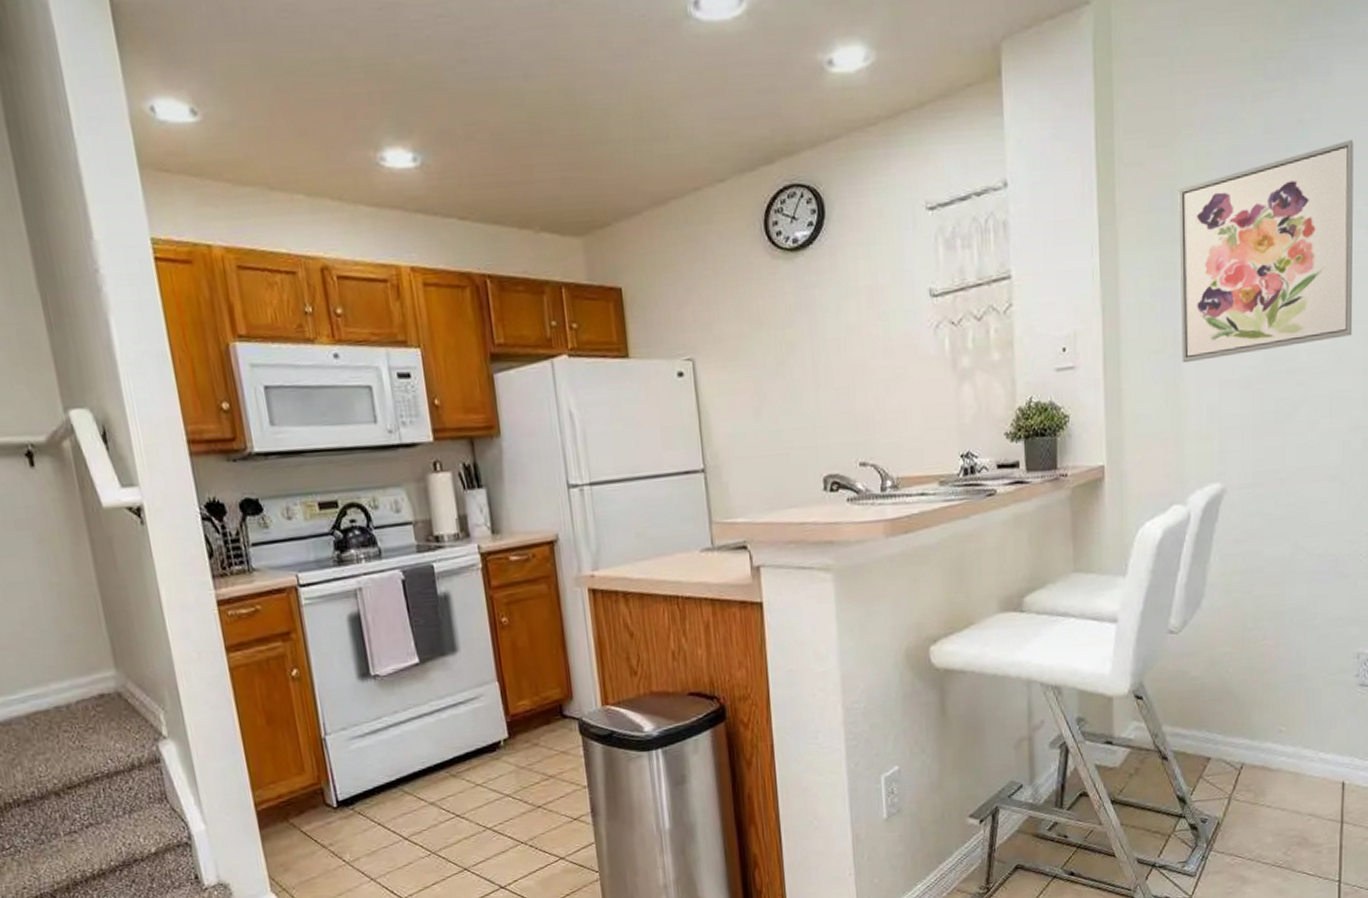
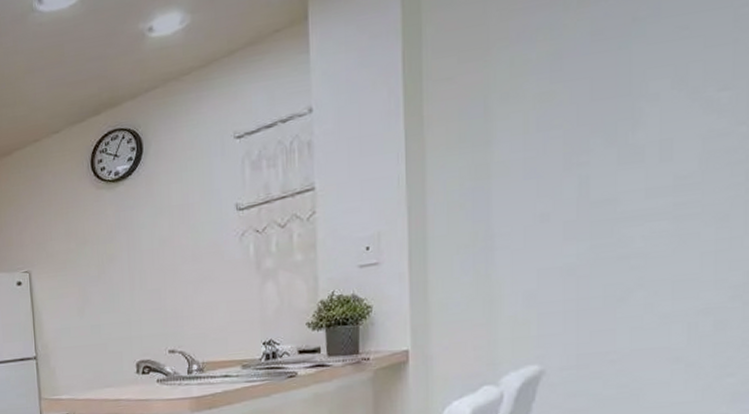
wall art: present [1178,140,1354,363] -> none [492,30,702,255]

